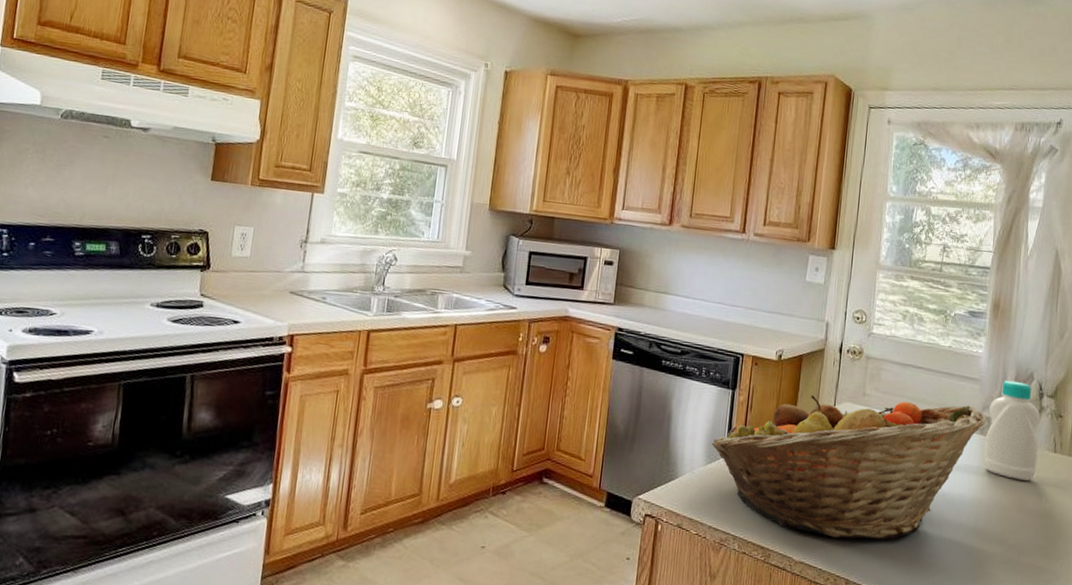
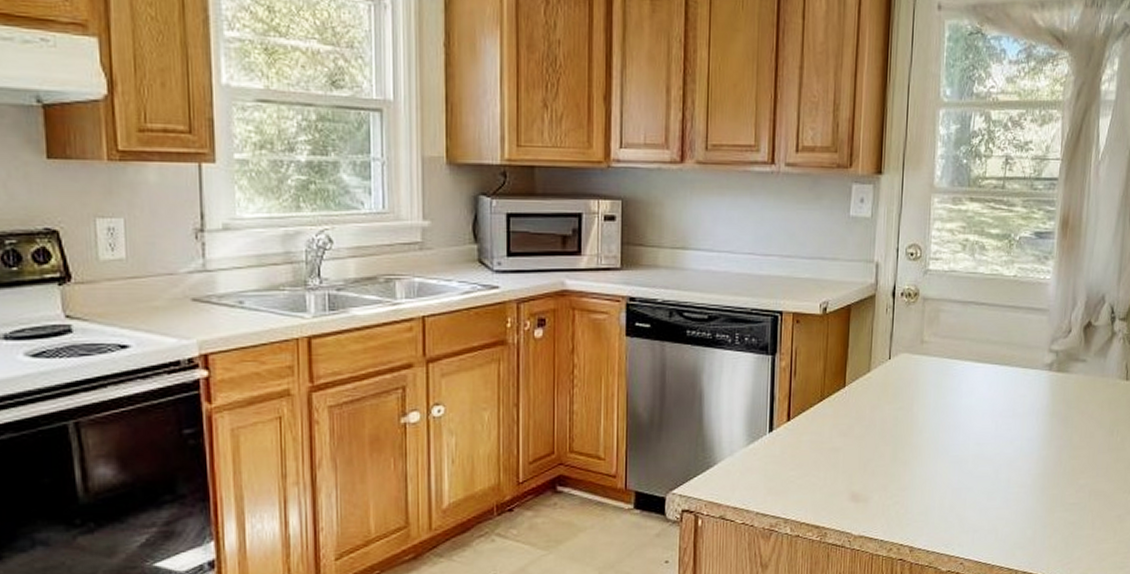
fruit basket: present [711,395,986,540] -> none [752,340,1055,505]
bottle: present [983,380,1041,481] -> none [1052,306,1112,415]

